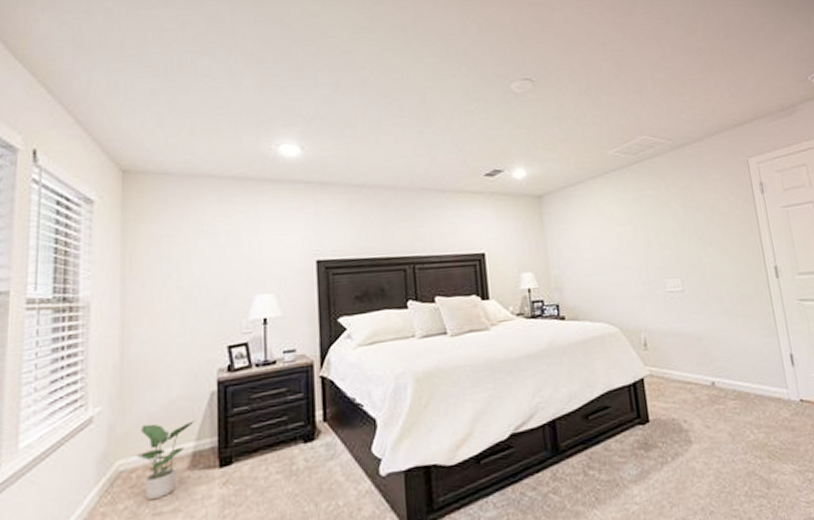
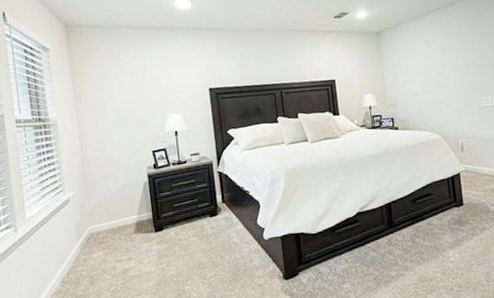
potted plant: present [137,420,194,501] -> none [101,201,135,252]

